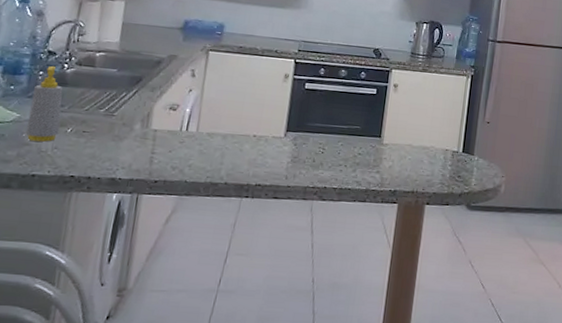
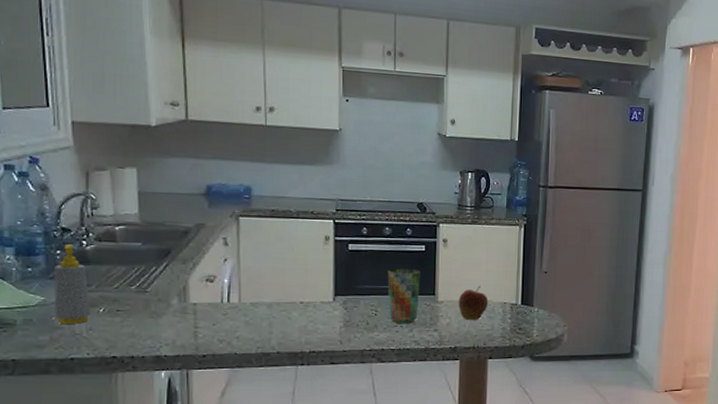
cup: none [335,109,370,164] -> present [387,268,420,323]
fruit: none [401,131,431,166] -> present [458,285,488,321]

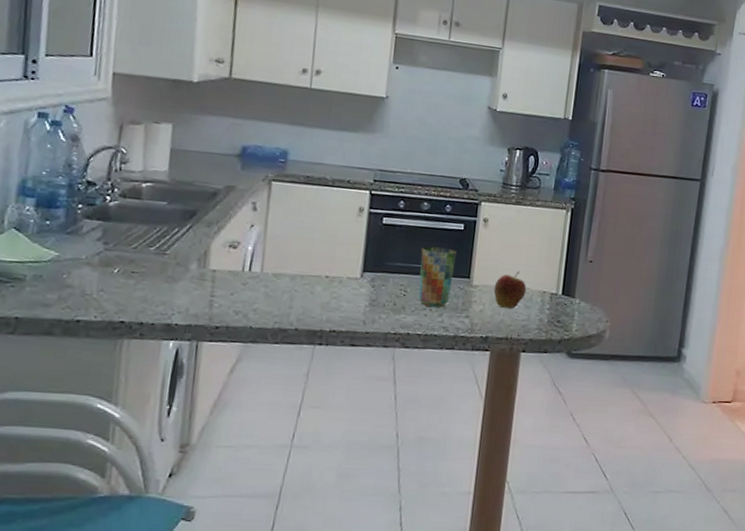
soap bottle: present [54,243,91,324] -> none [66,197,107,284]

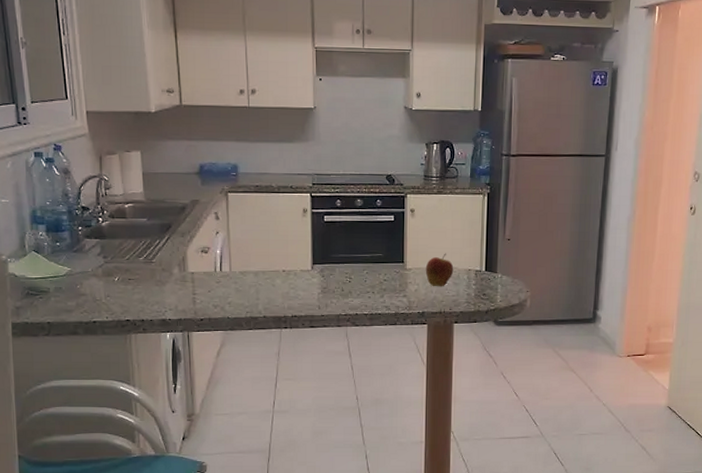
cup: present [418,246,457,307] -> none [360,237,390,290]

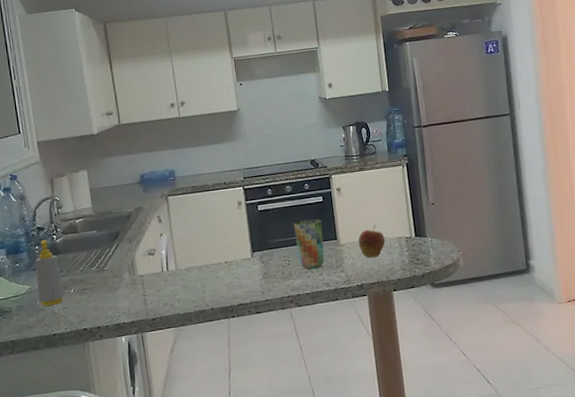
soap bottle: none [77,220,108,291] -> present [35,239,65,306]
cup: none [360,237,390,290] -> present [293,218,325,270]

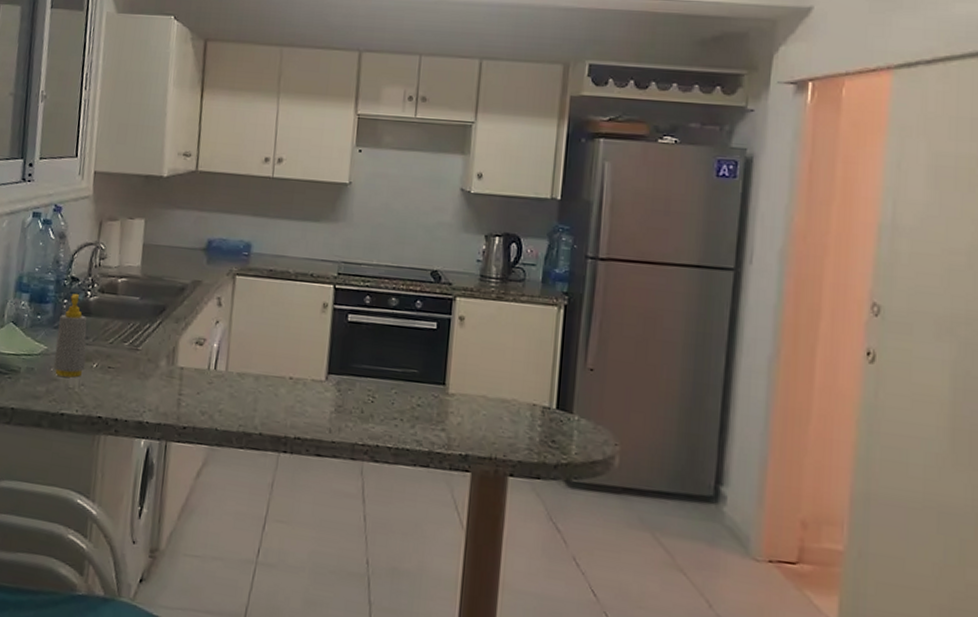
cup: present [293,218,325,270] -> none [387,347,429,418]
fruit: present [358,225,385,259] -> none [473,378,513,424]

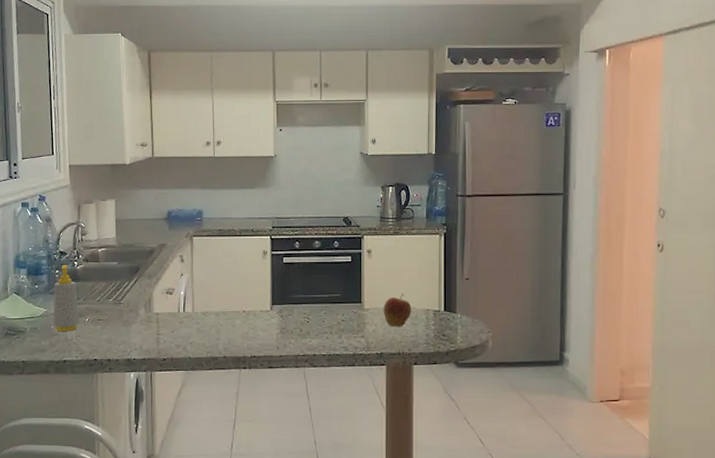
fruit: none [473,378,513,424] -> present [383,293,412,328]

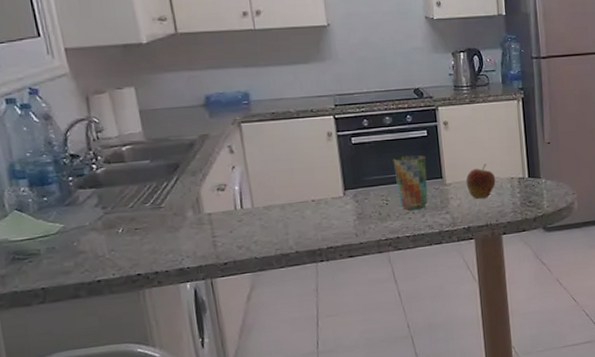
soap bottle: present [53,264,79,331] -> none [69,168,111,248]
cup: none [318,278,347,330] -> present [393,154,429,210]

